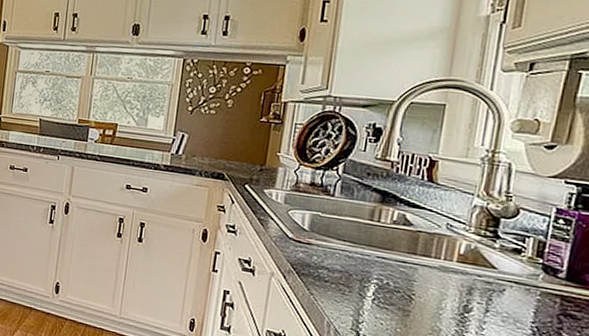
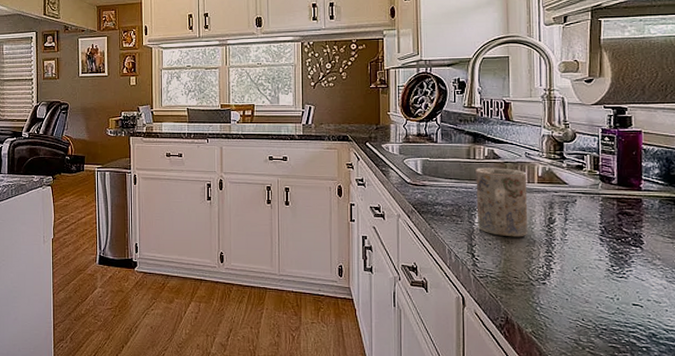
mug: none [370,233,444,323] -> present [475,168,529,237]

